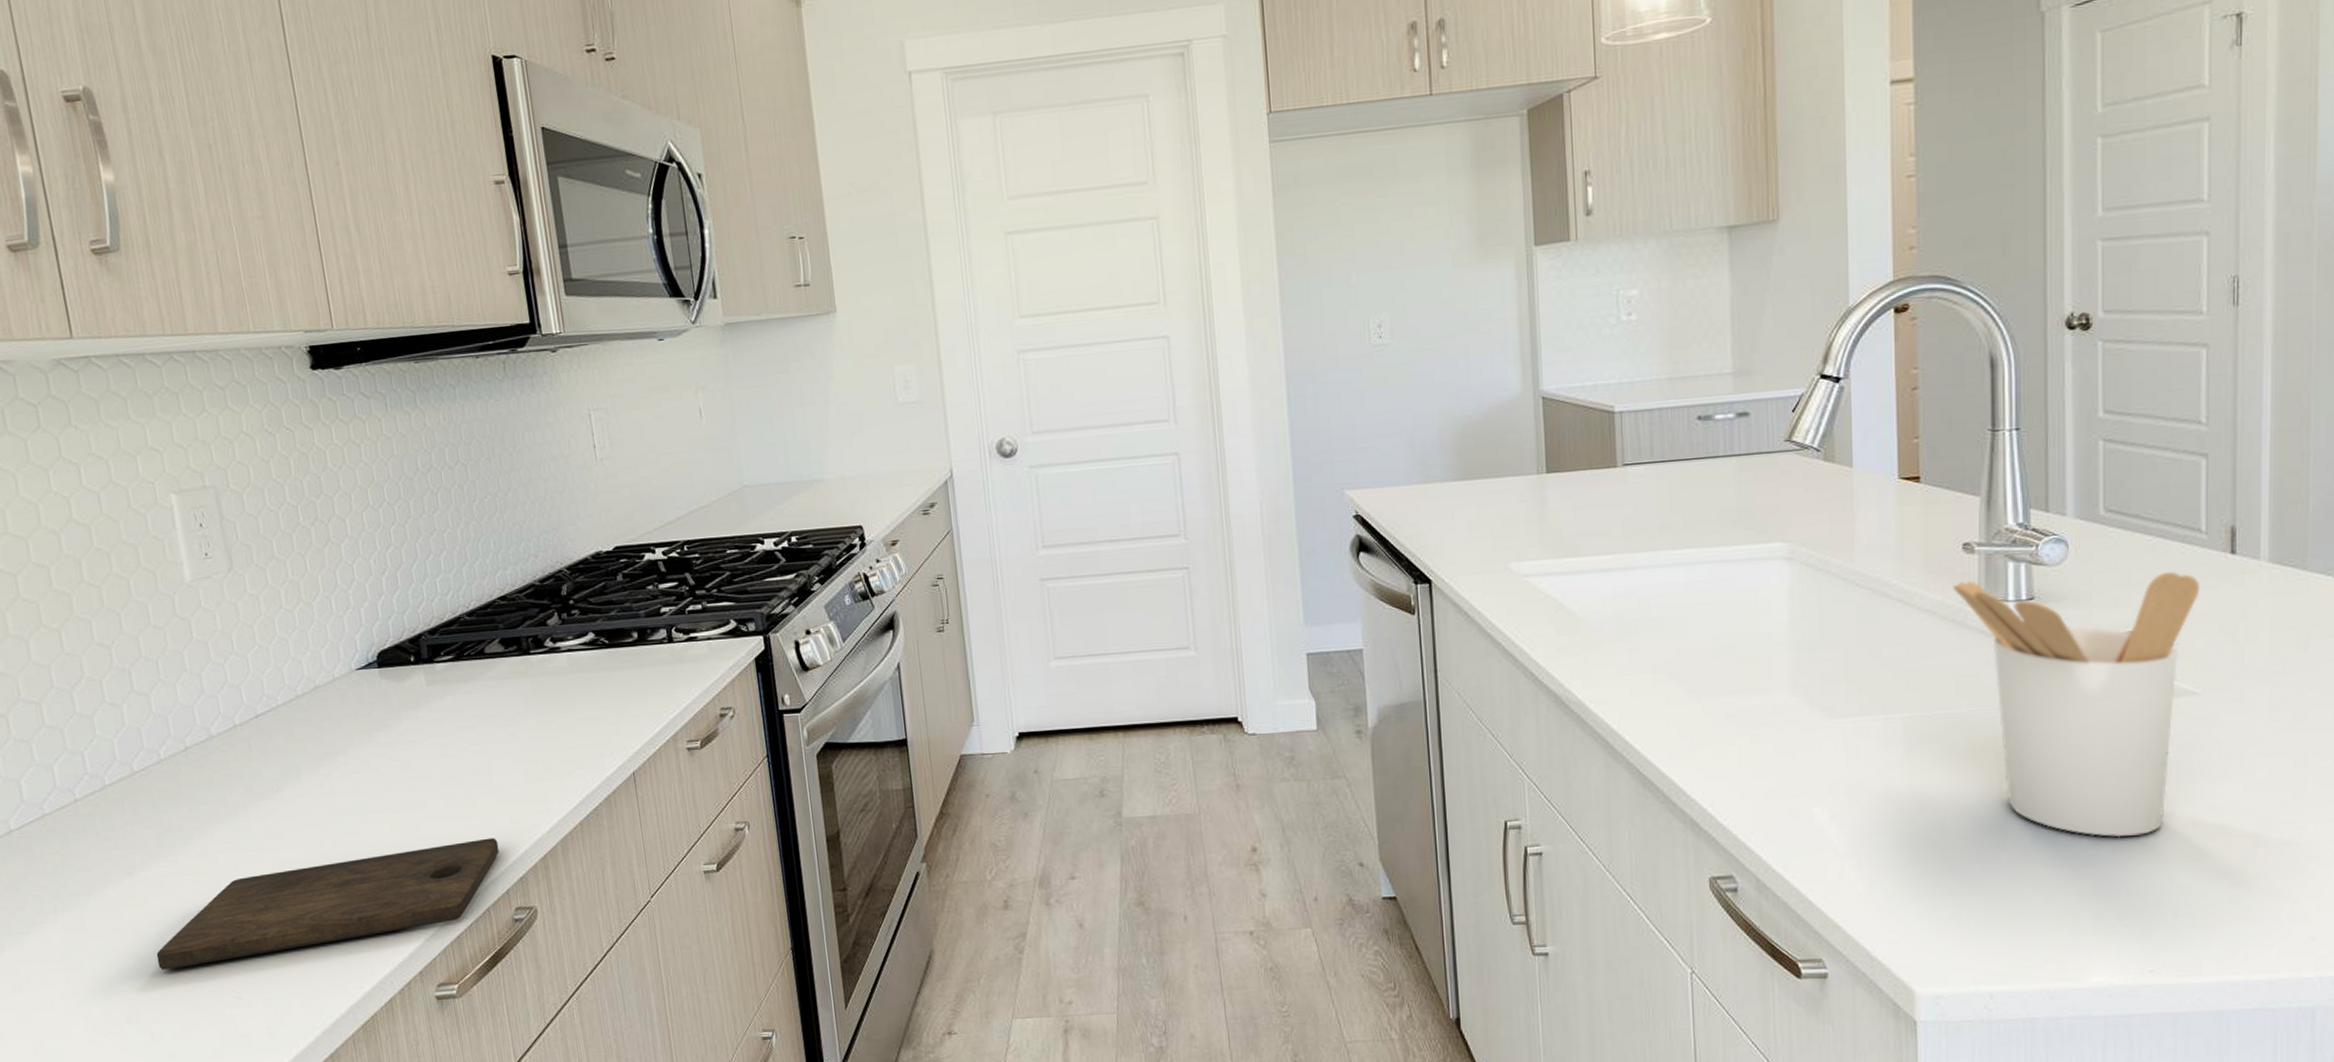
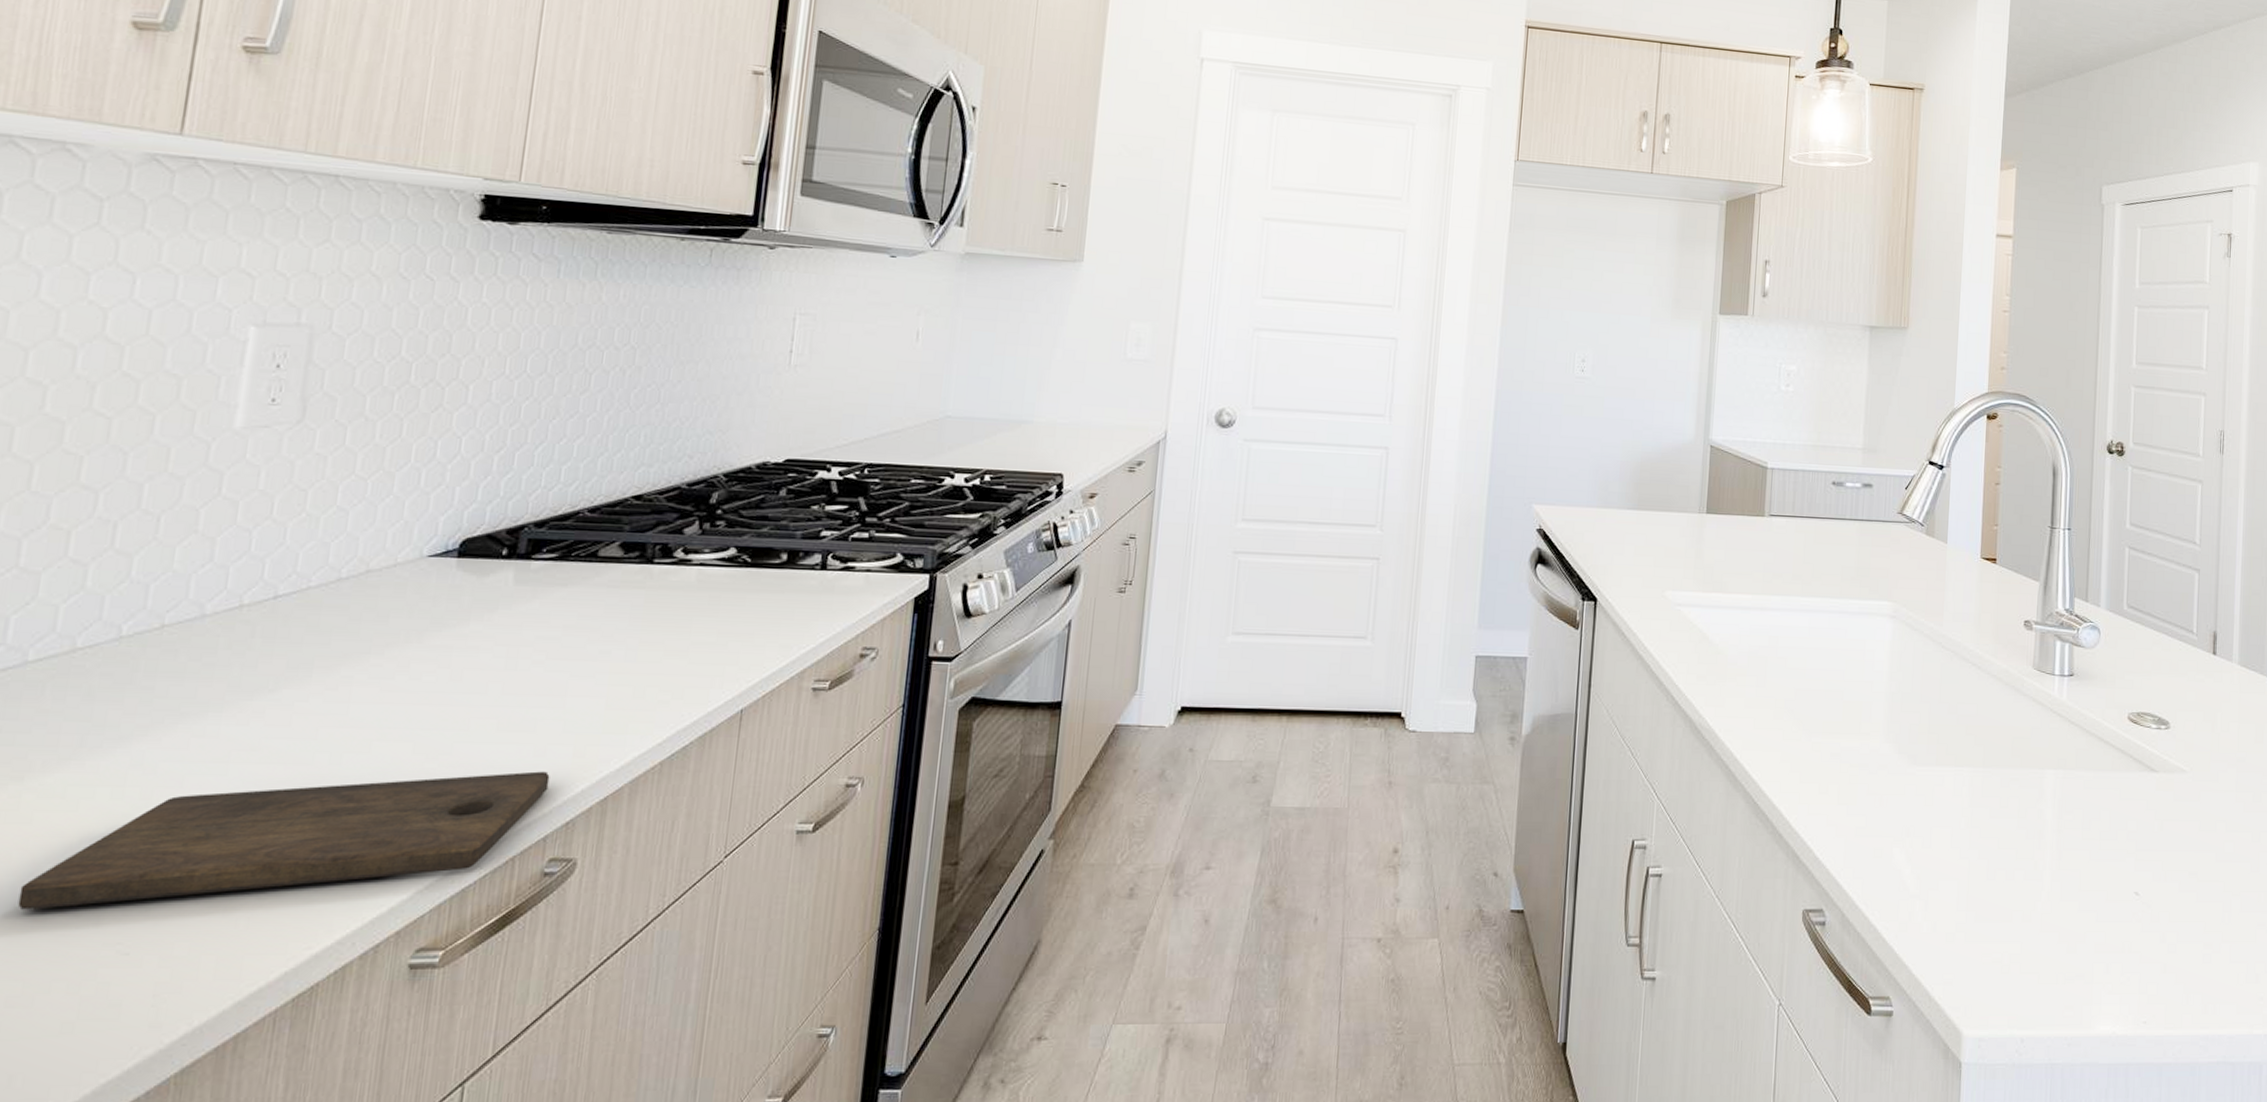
utensil holder: present [1953,571,2201,838] -> none [2015,654,2191,896]

